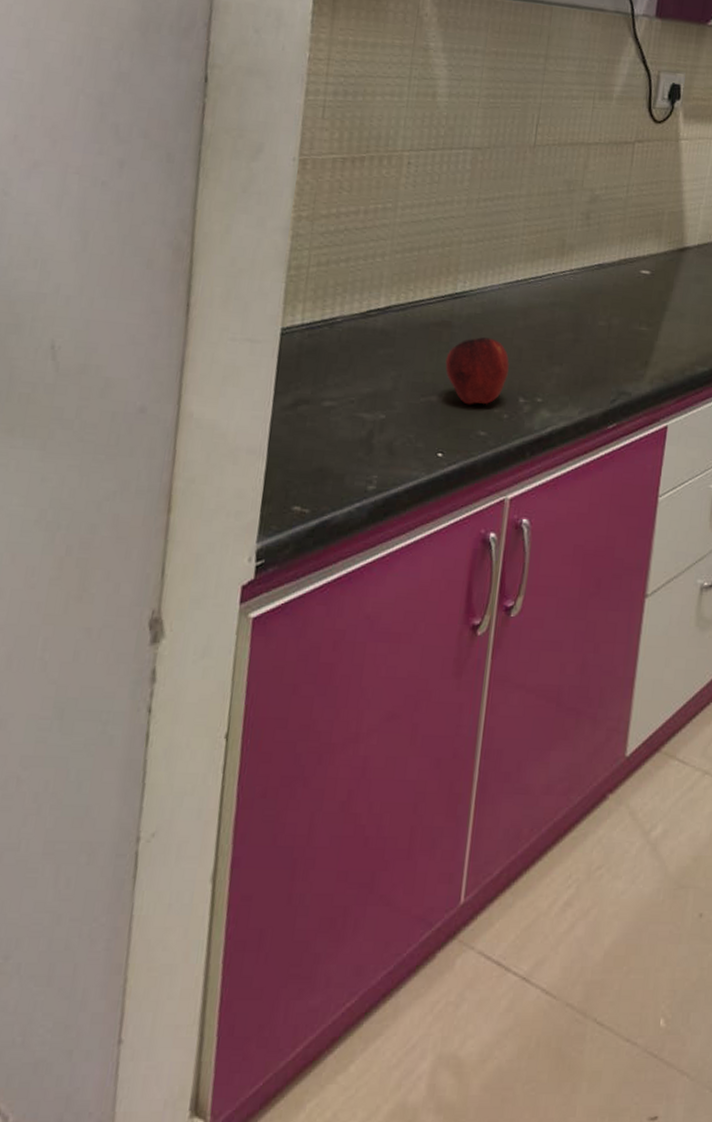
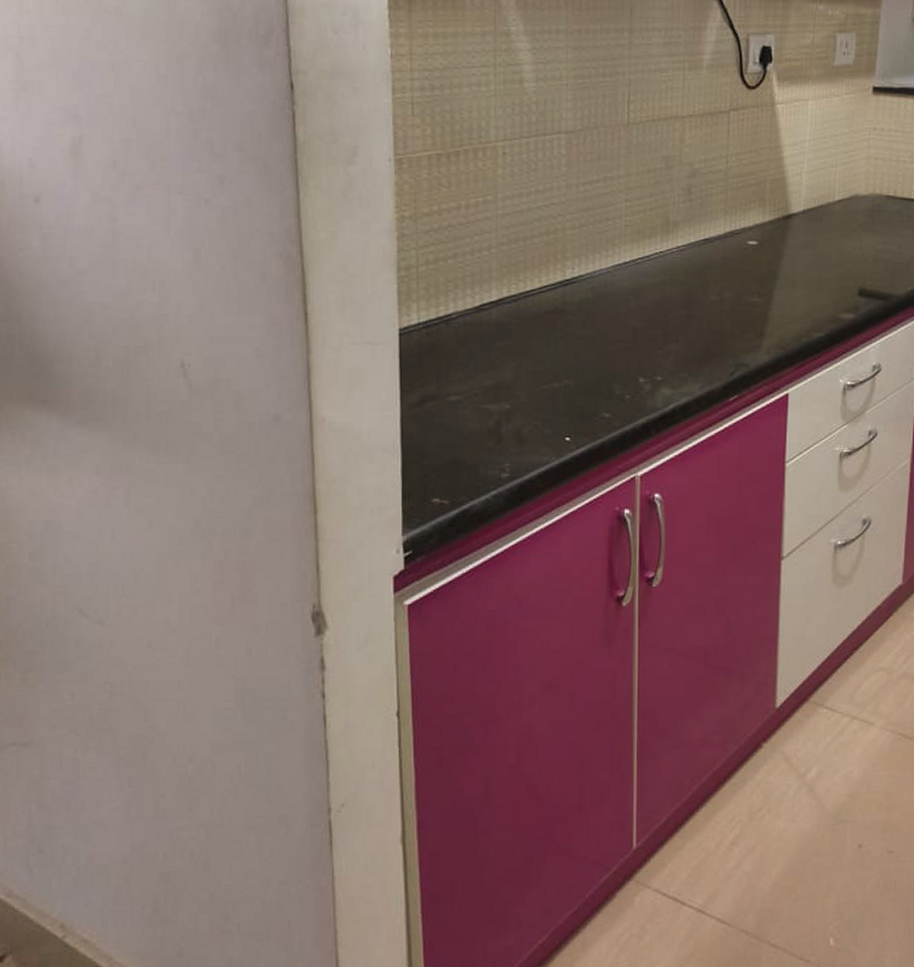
apple: present [445,337,510,405] -> none [563,321,626,389]

